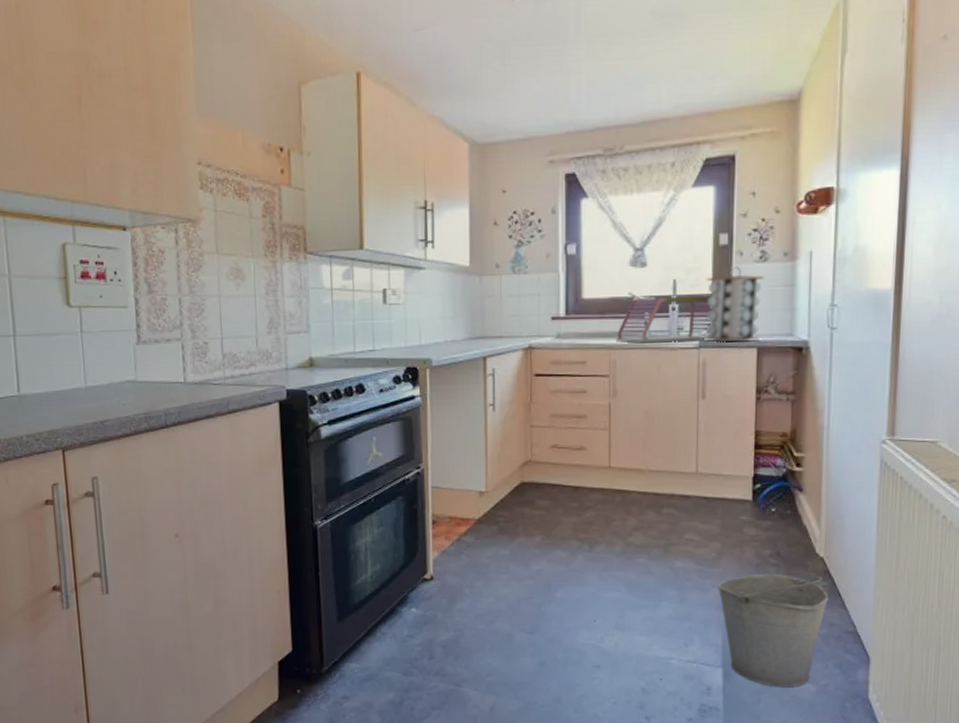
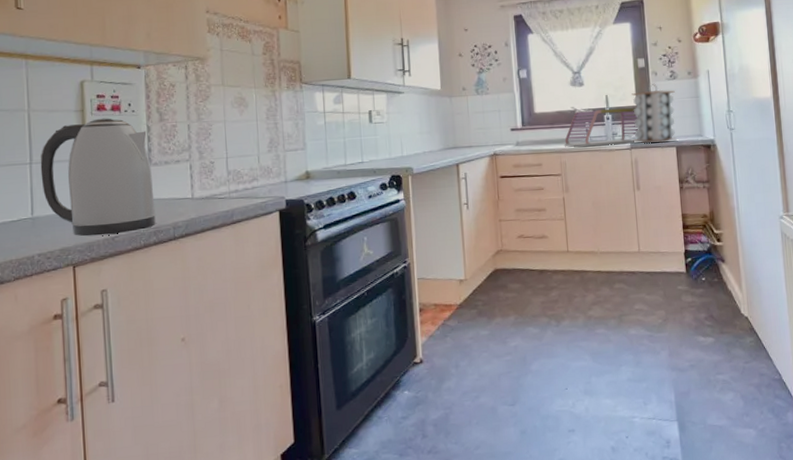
kettle: none [23,287,147,419] -> present [40,118,156,237]
bucket: present [716,573,828,688] -> none [665,333,756,435]

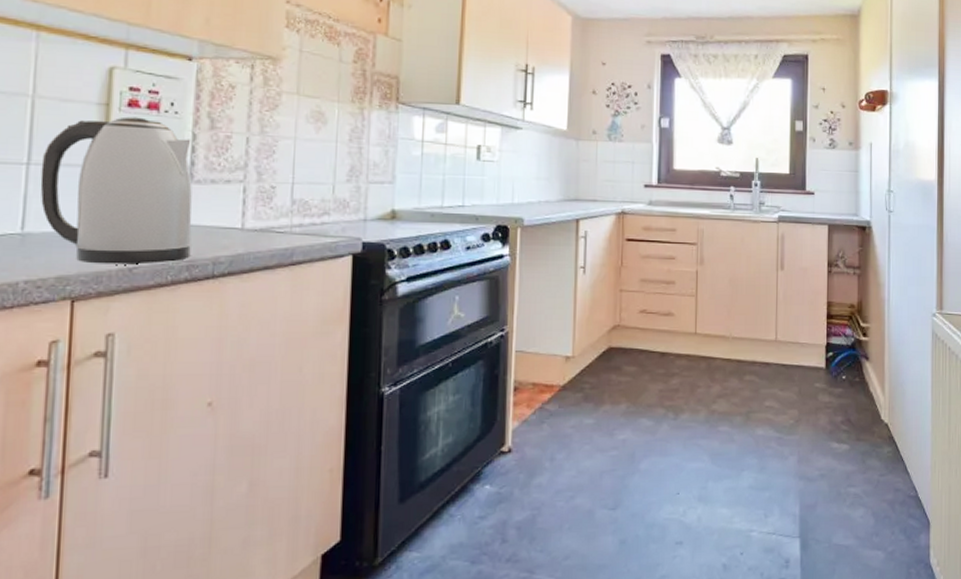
dish rack: present [564,108,639,147] -> none [703,173,789,217]
spice rack: present [632,83,677,144] -> none [782,150,833,220]

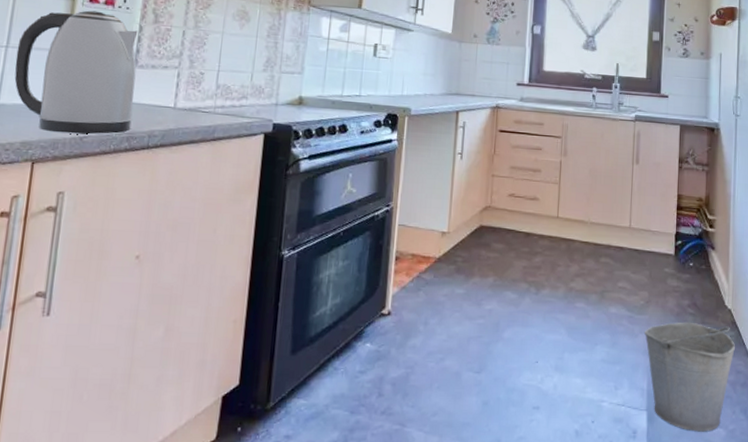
bucket: none [794,439,893,556] -> present [644,322,735,432]

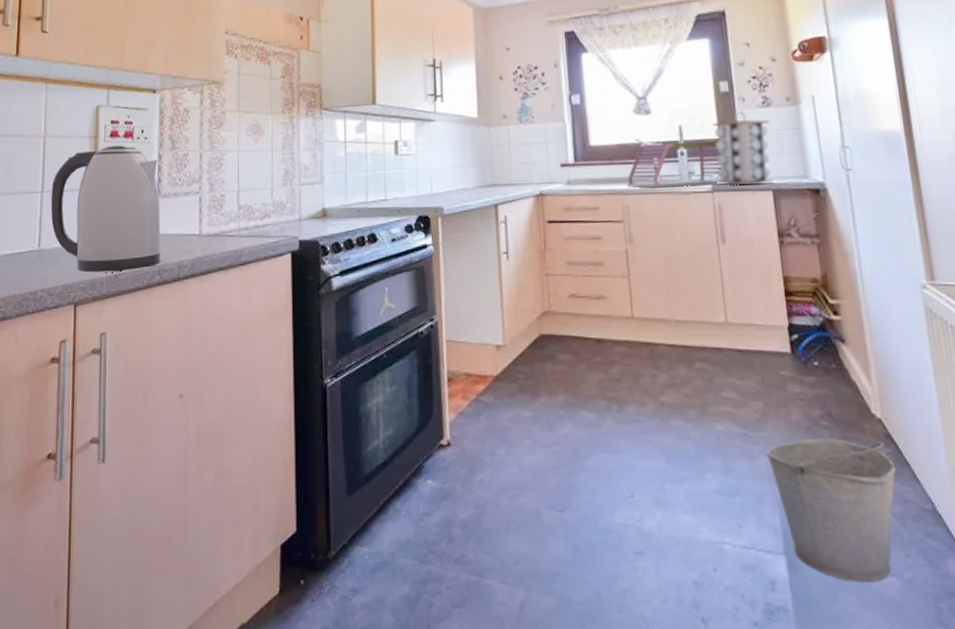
dish rack: none [568,75,646,116] -> present [626,141,723,188]
spice rack: none [638,58,686,121] -> present [712,111,773,186]

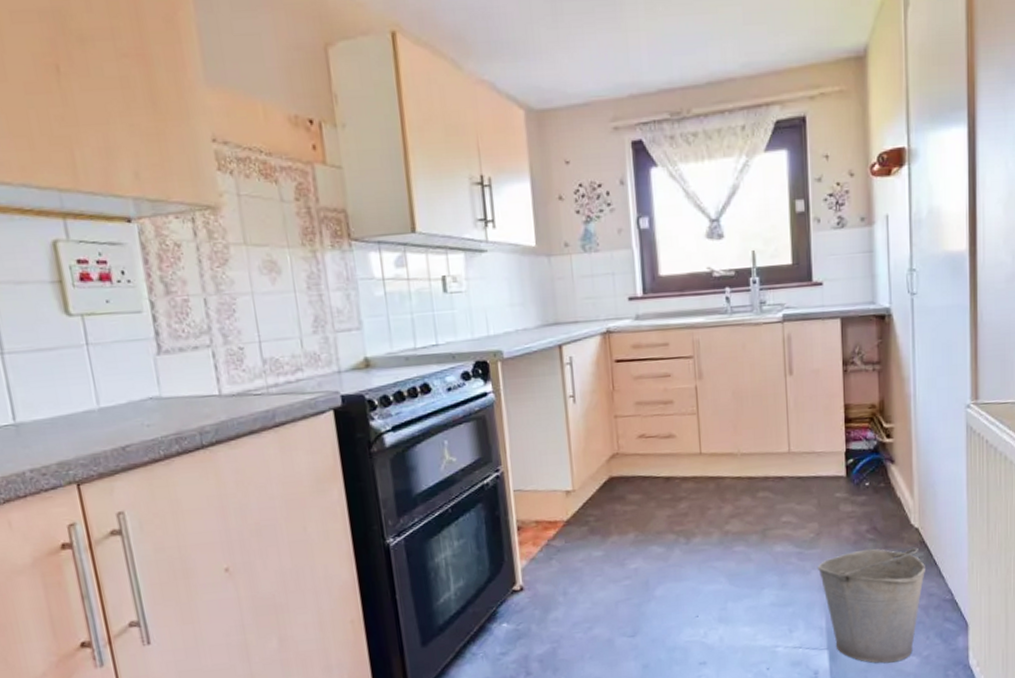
kettle: present [50,145,161,273] -> none [13,291,177,447]
dish rack: present [626,141,723,188] -> none [697,267,793,321]
spice rack: present [712,111,773,186] -> none [786,233,843,315]

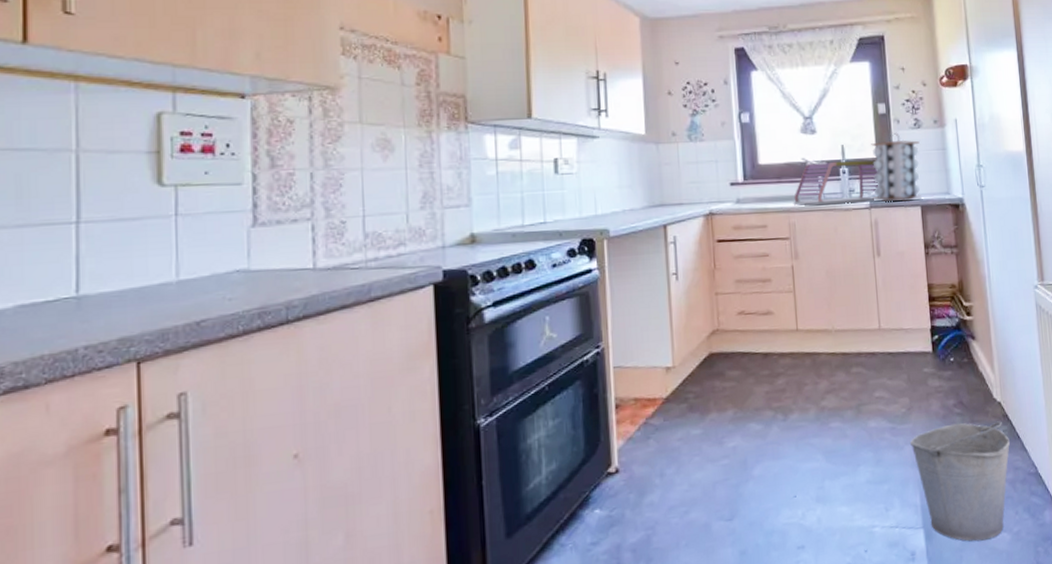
dish rack: none [697,267,793,321] -> present [793,160,879,206]
spice rack: none [786,233,843,315] -> present [871,132,922,203]

